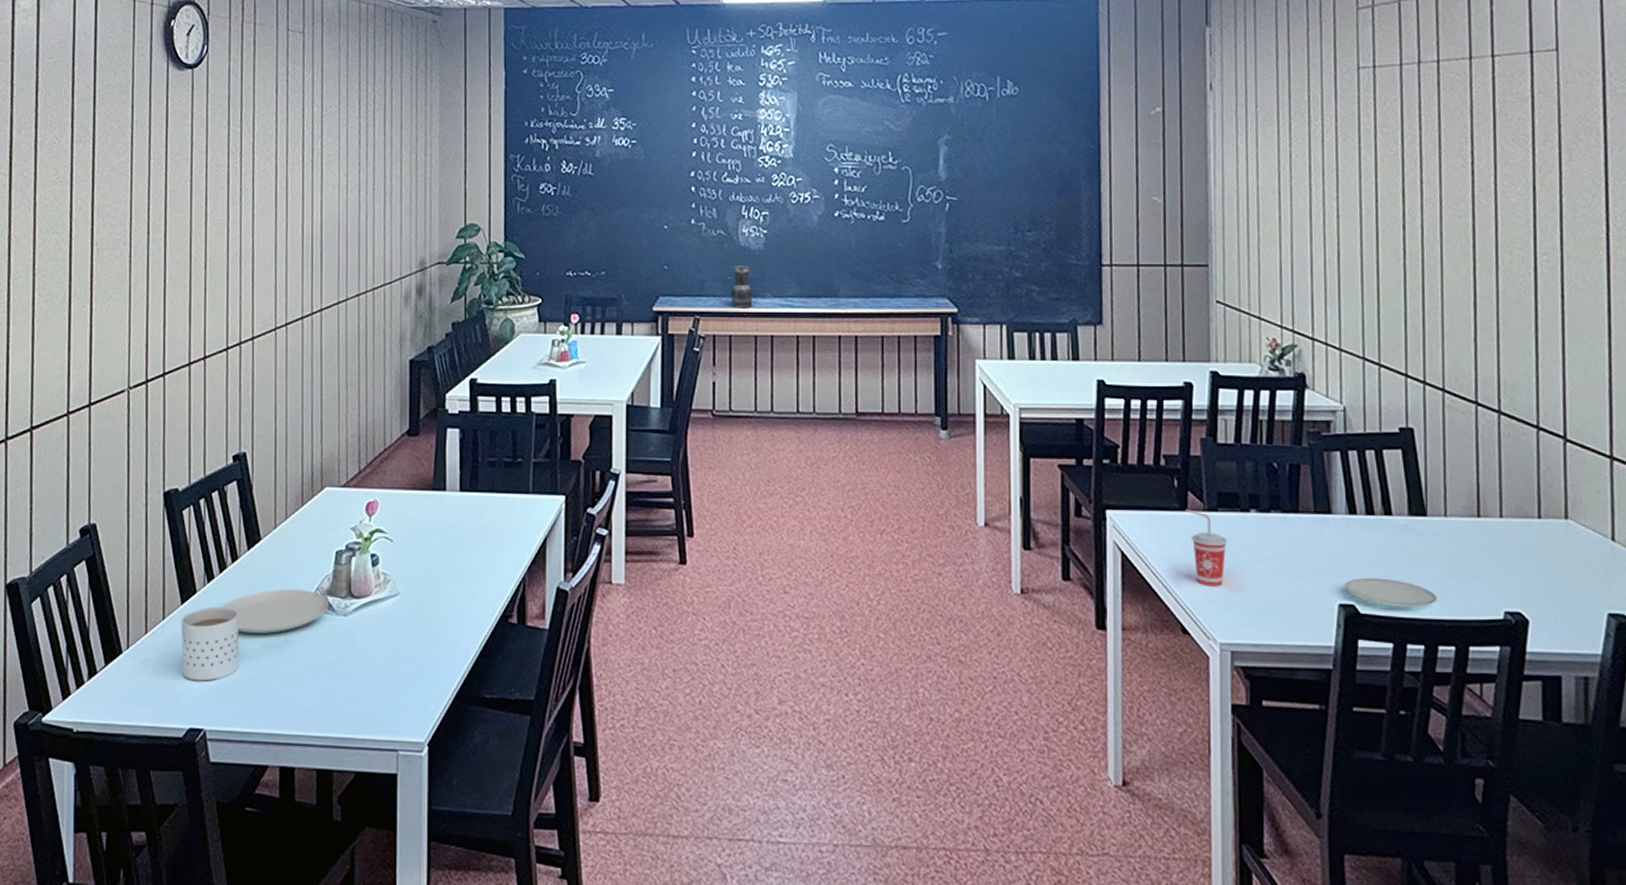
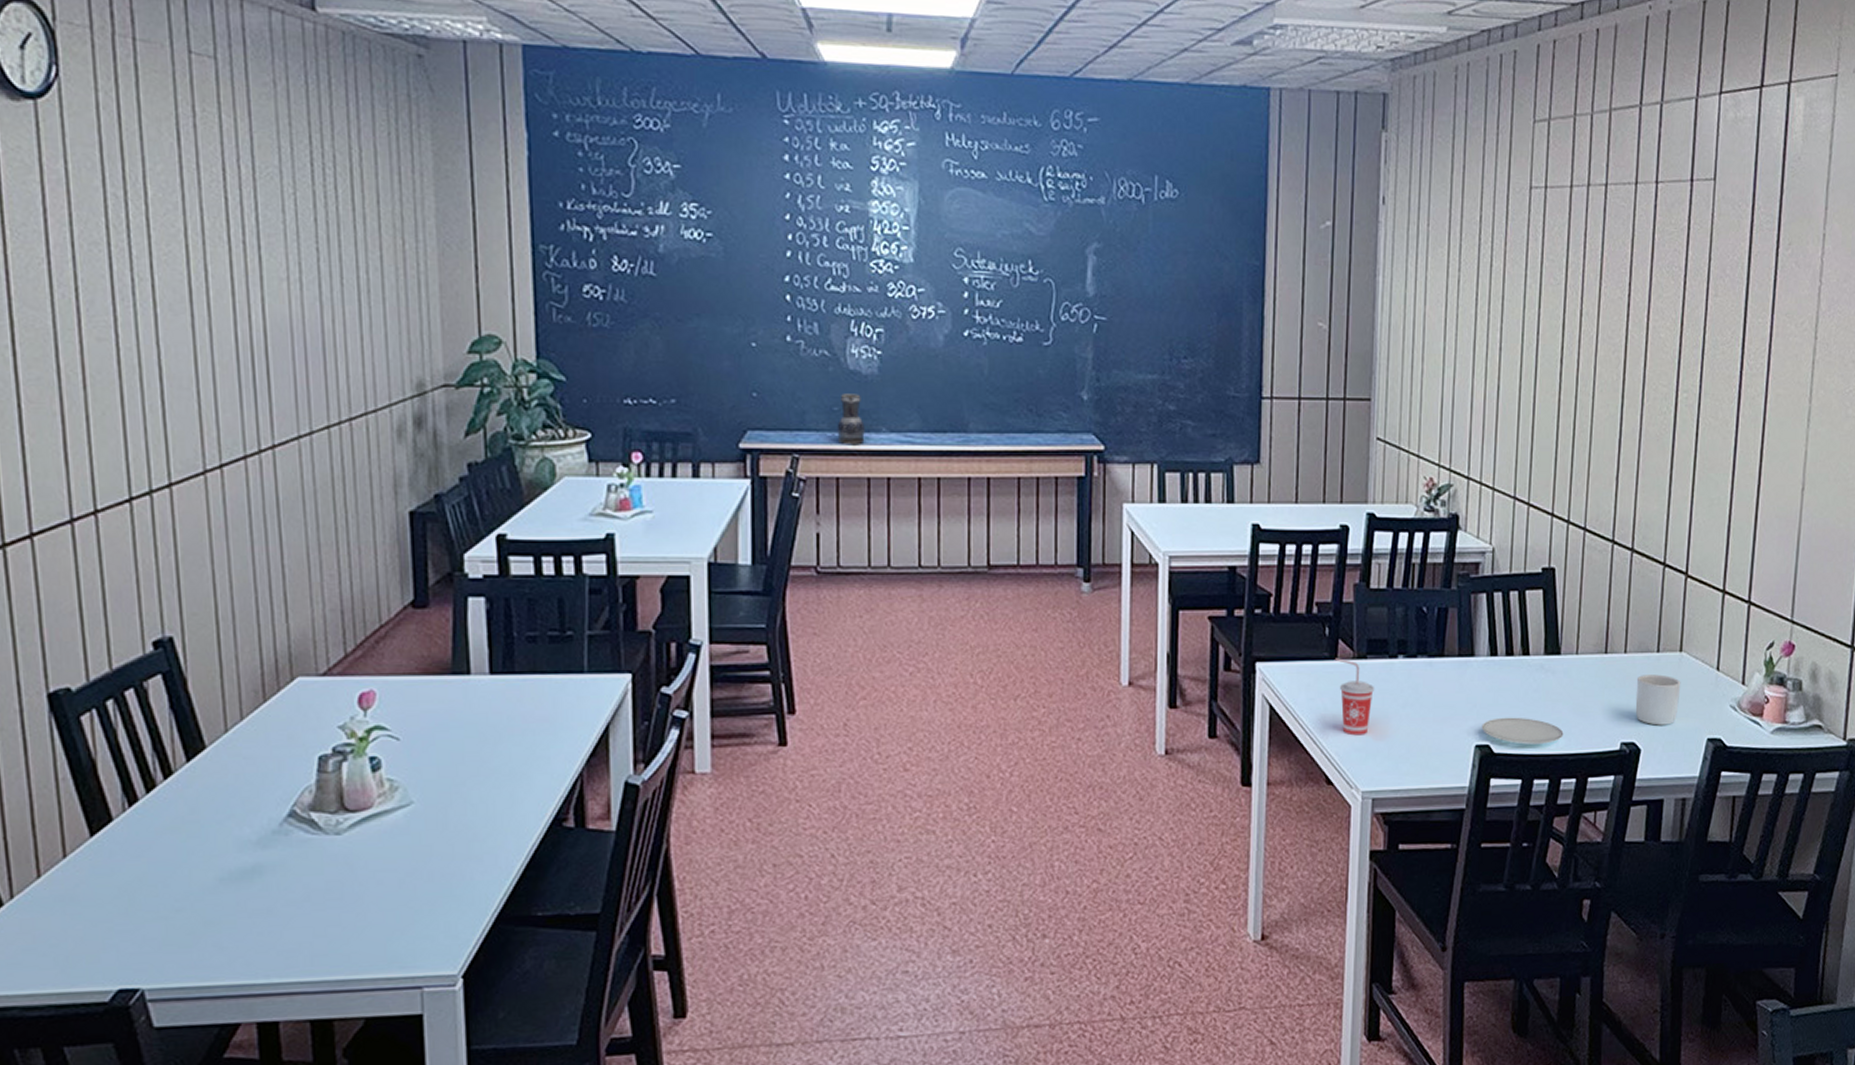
mug: present [181,606,240,681] -> none [92,835,187,931]
plate: present [223,589,330,634] -> none [155,807,314,866]
mug: none [1516,541,1570,596] -> present [1635,674,1681,726]

